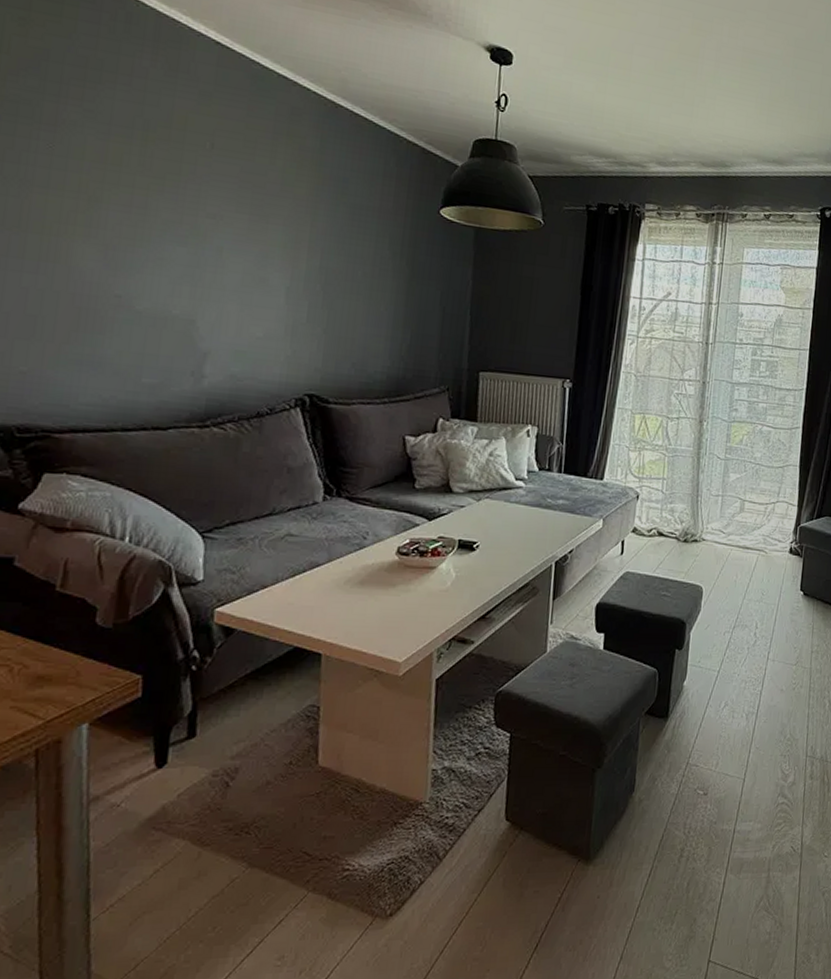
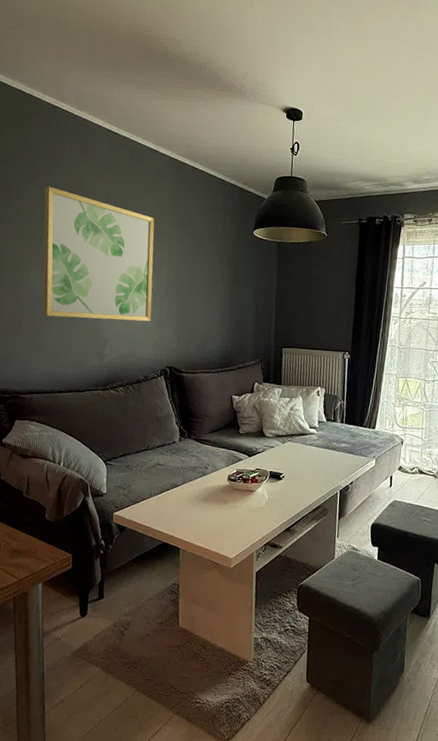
wall art: none [96,114,290,329] -> present [43,186,155,322]

